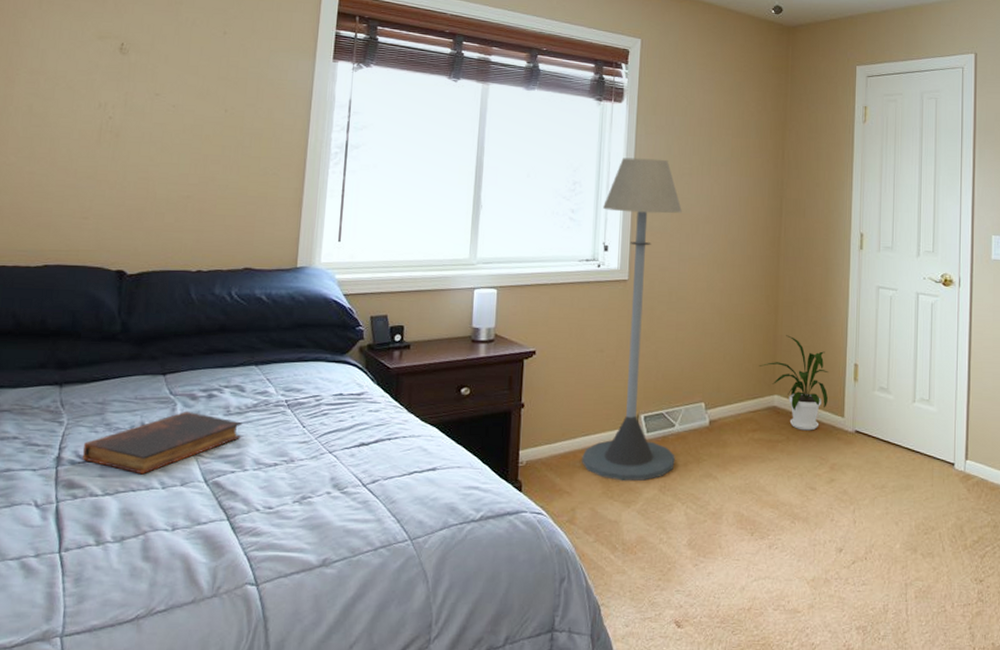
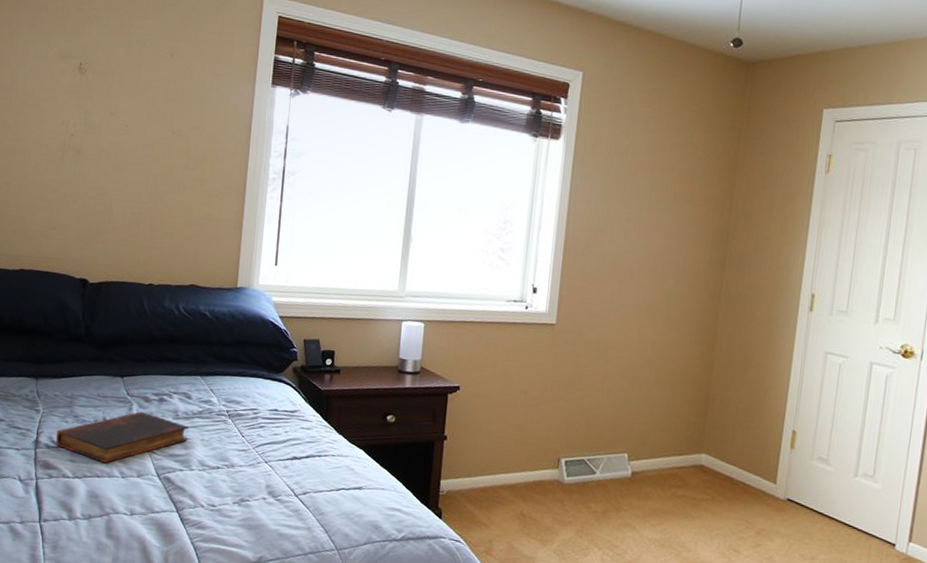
floor lamp: present [582,157,682,482] -> none [500,198,616,523]
house plant: present [758,335,828,431] -> none [687,394,763,494]

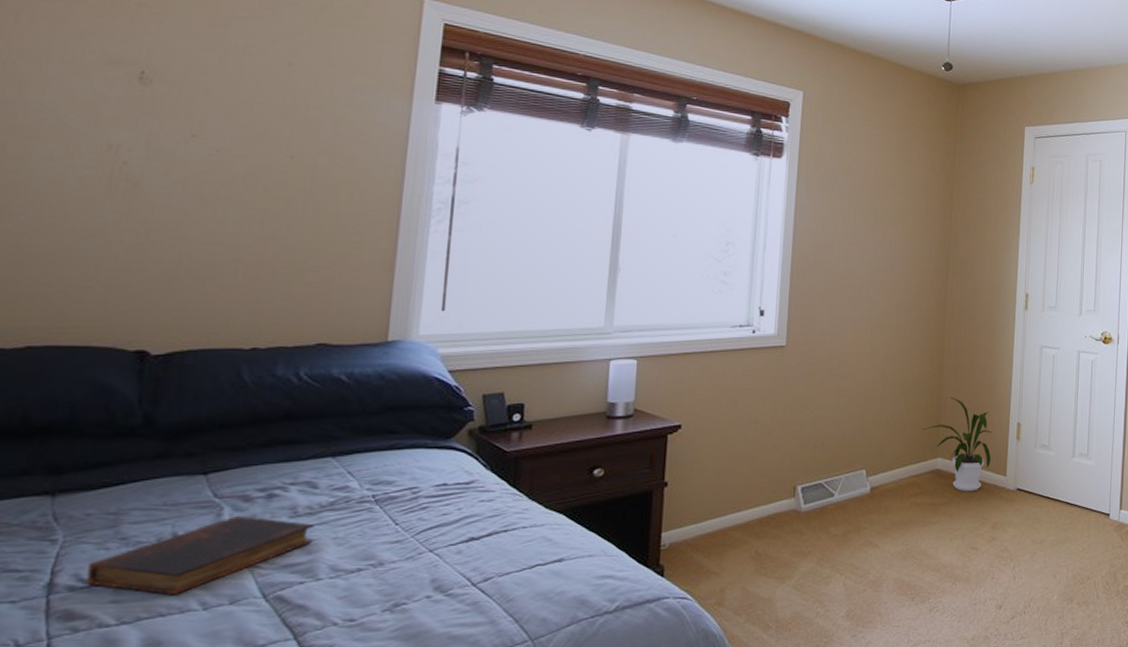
house plant: none [687,394,763,494] -> present [922,397,992,492]

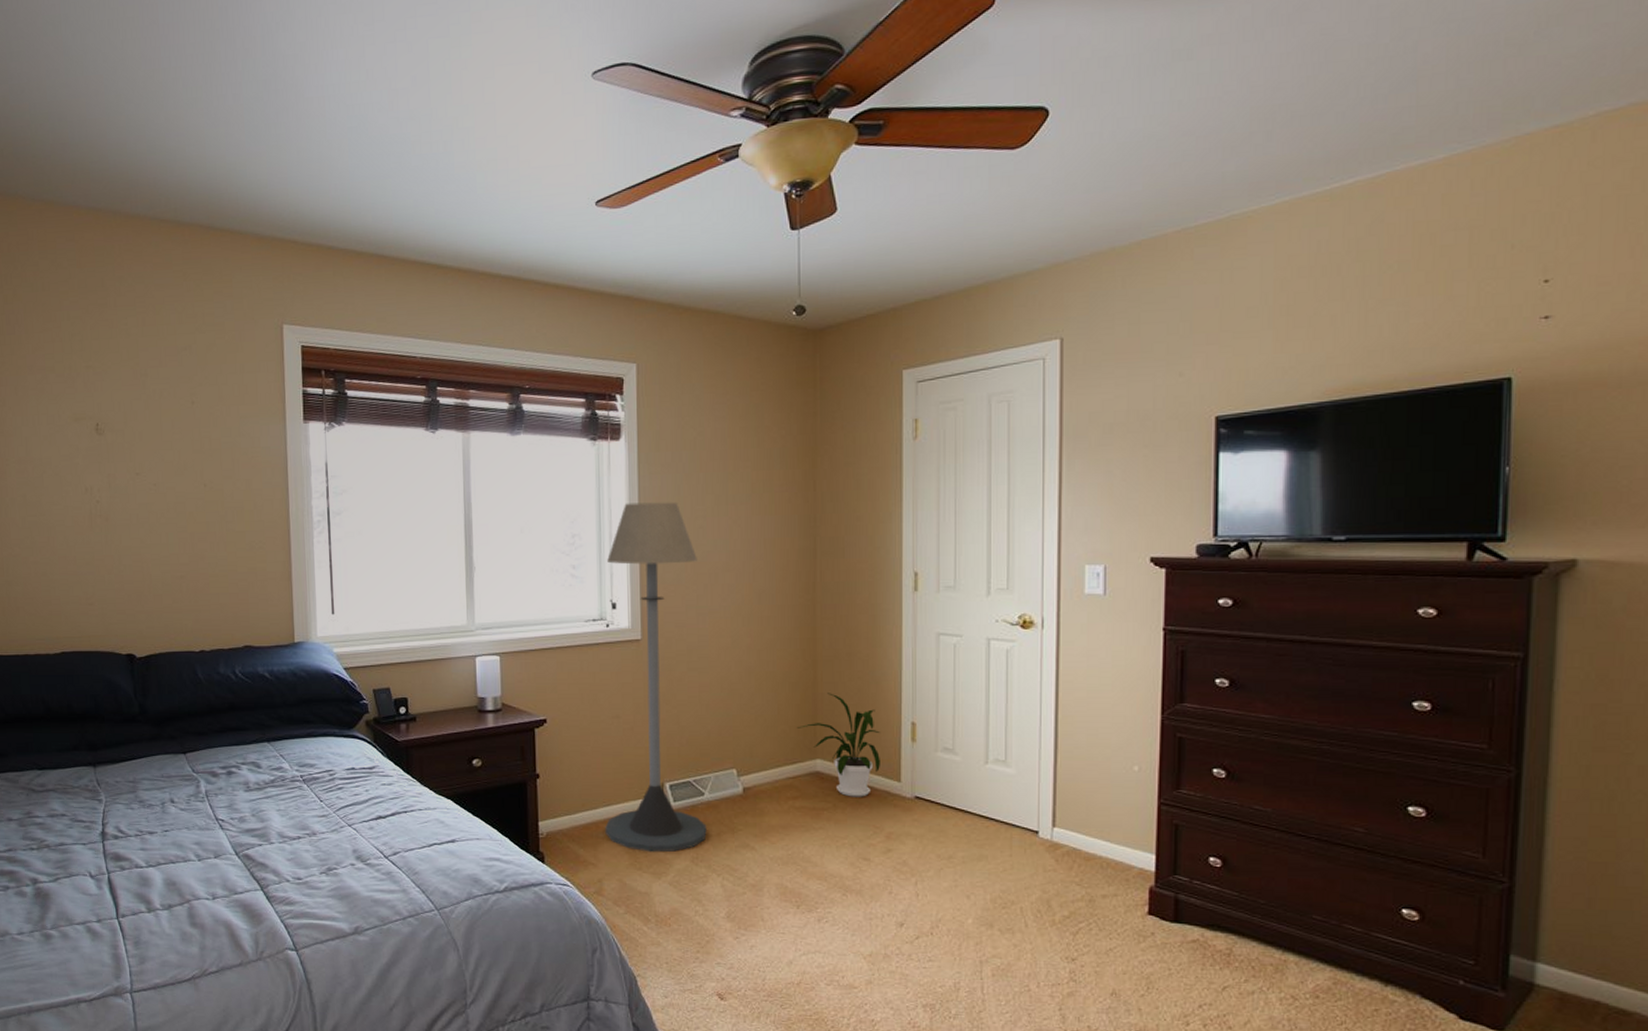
book: present [85,515,314,596] -> none [122,787,263,848]
floor lamp: none [732,216,845,557] -> present [605,502,707,853]

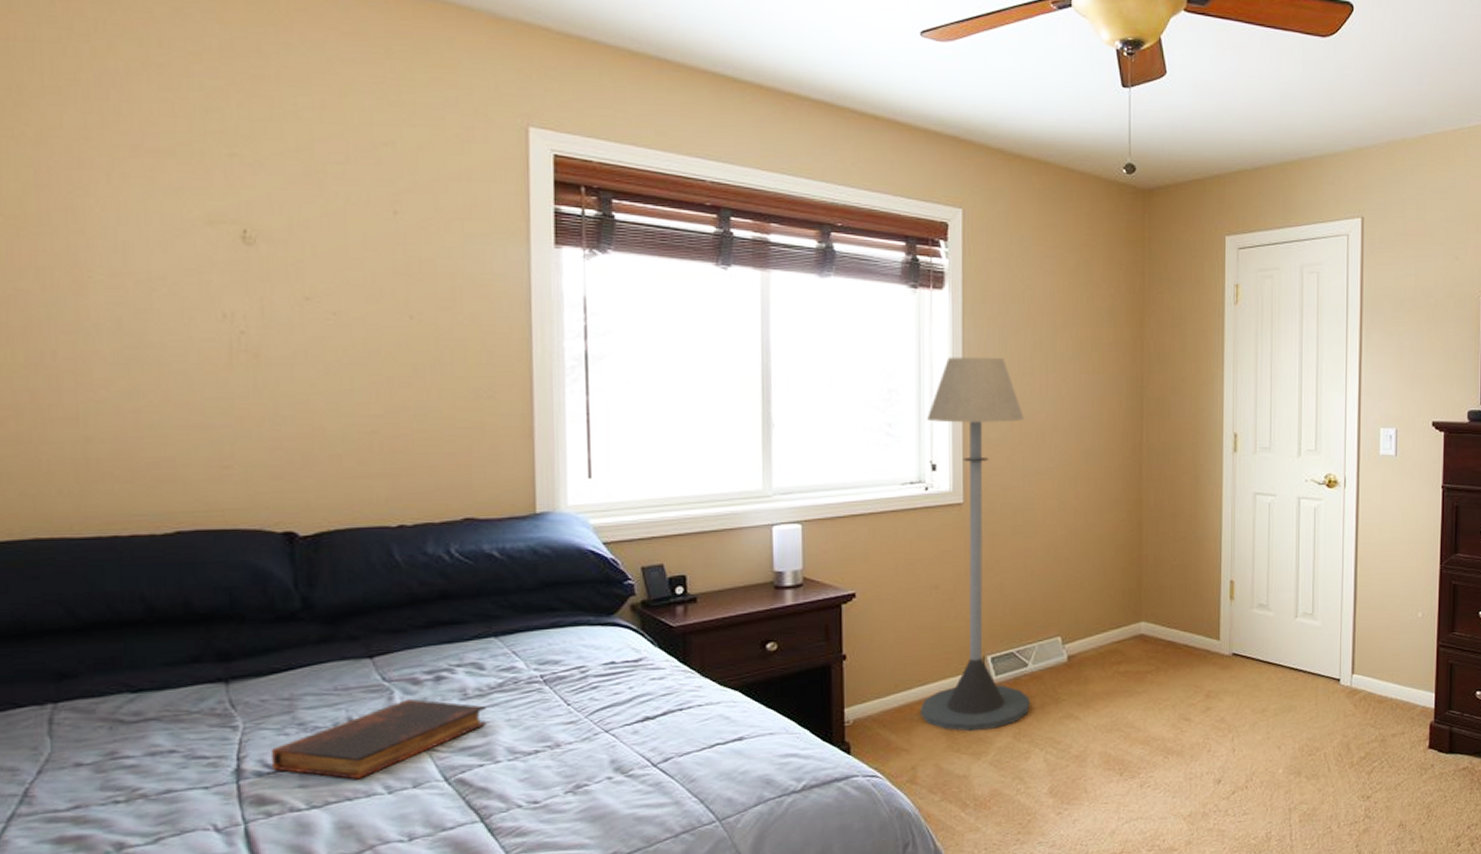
book: none [122,787,263,848] -> present [270,698,486,780]
house plant: present [796,693,880,797] -> none [1121,554,1201,658]

